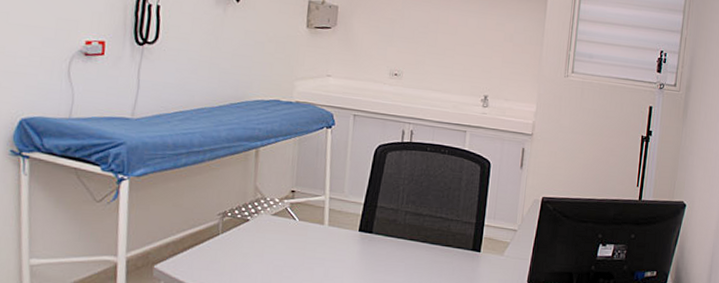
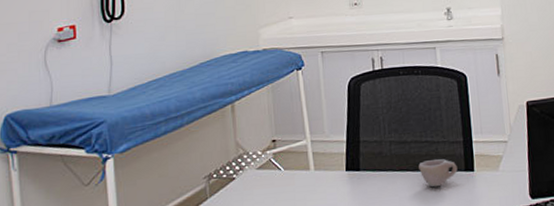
cup: none [429,235,466,261] -> present [418,159,458,188]

